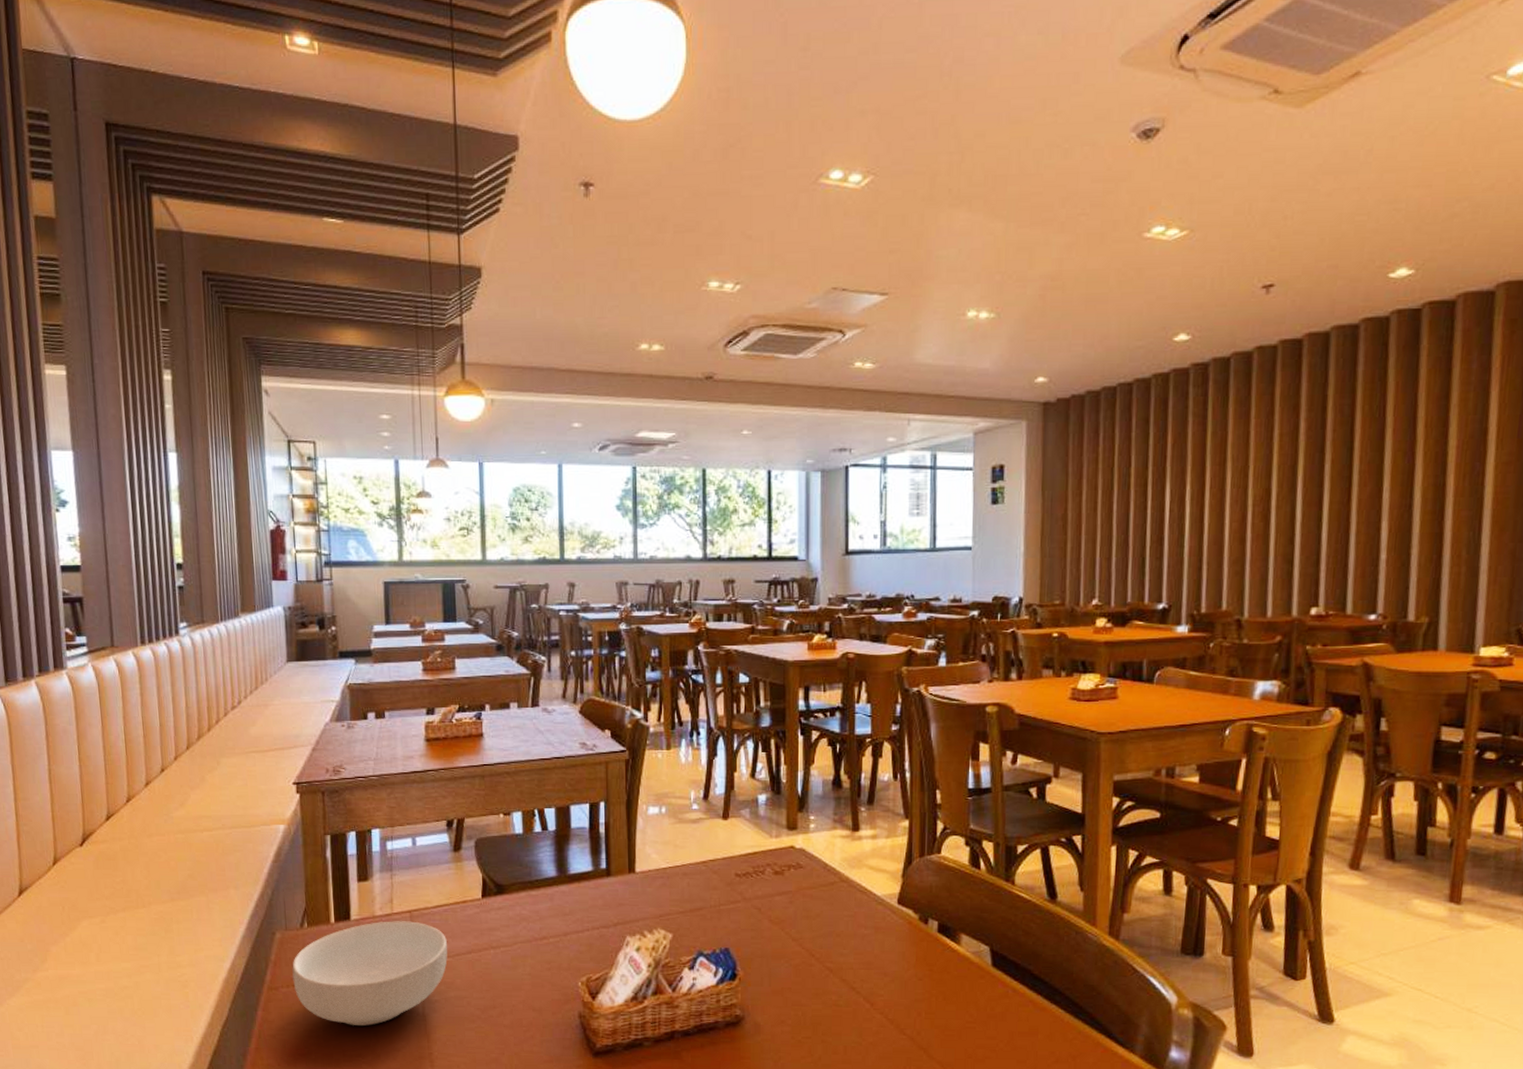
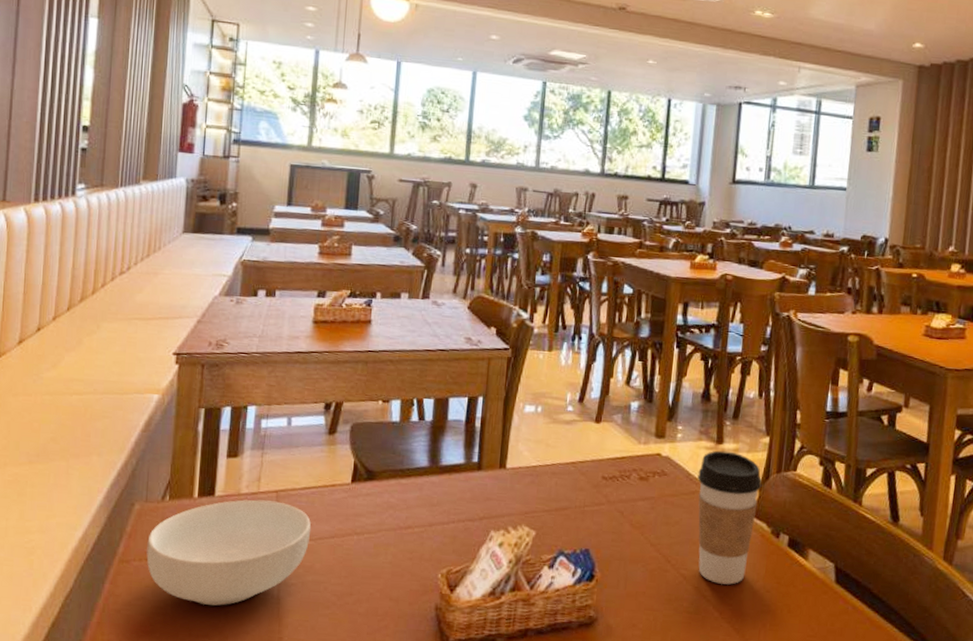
coffee cup: none [835,838,905,975] -> present [697,450,763,585]

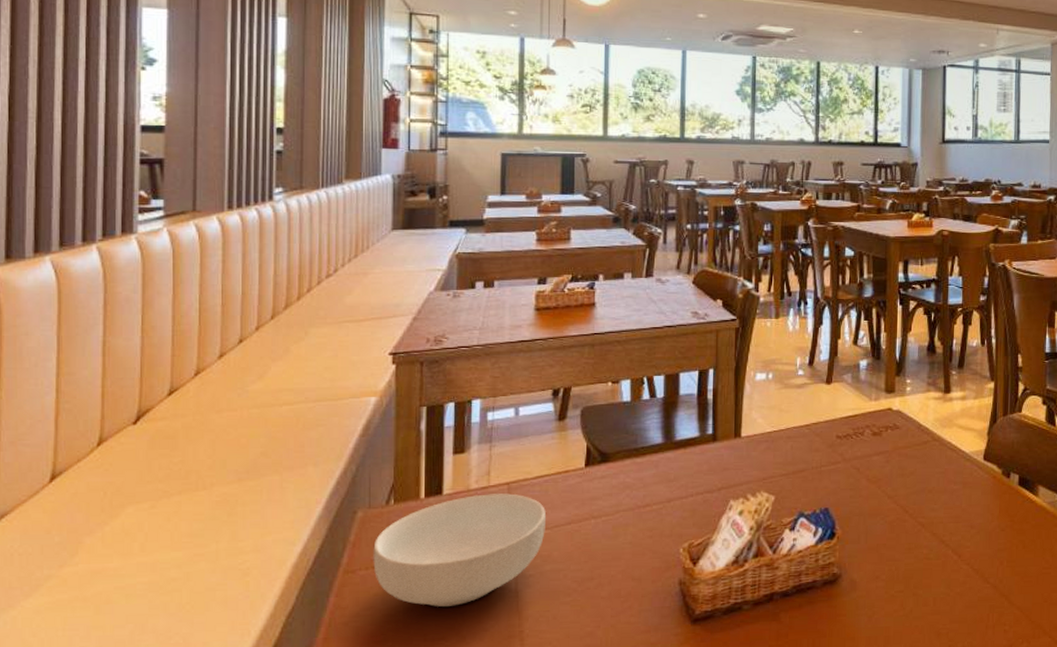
coffee cup: present [697,450,763,585] -> none [928,399,990,528]

